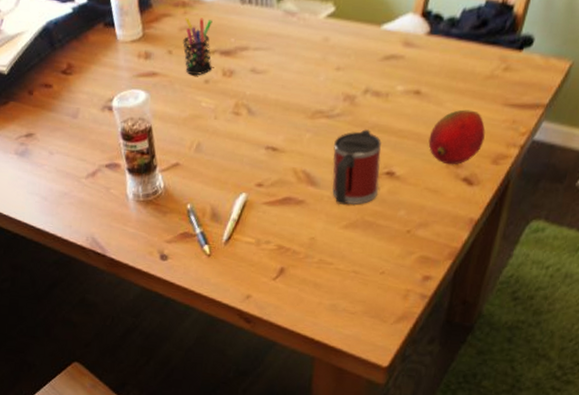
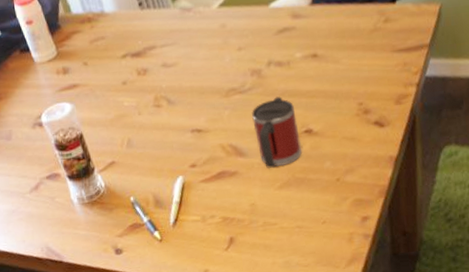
pen holder: present [183,17,213,75] -> none [93,28,127,80]
fruit: present [428,109,486,165] -> none [335,61,384,113]

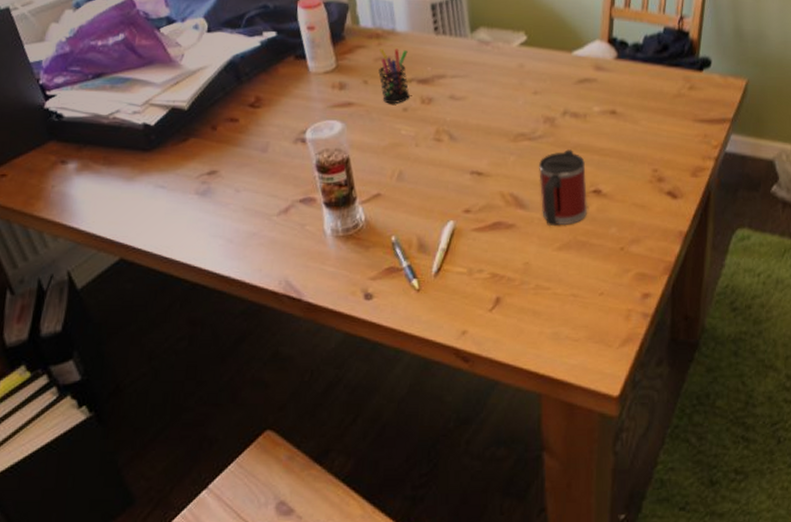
pen holder: none [93,28,127,80] -> present [378,48,410,103]

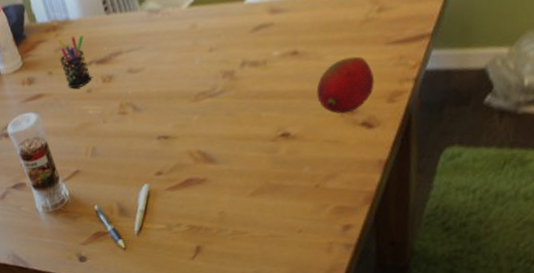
mug: present [538,149,588,226] -> none [222,98,278,175]
fruit: none [630,126,681,180] -> present [316,56,374,114]

